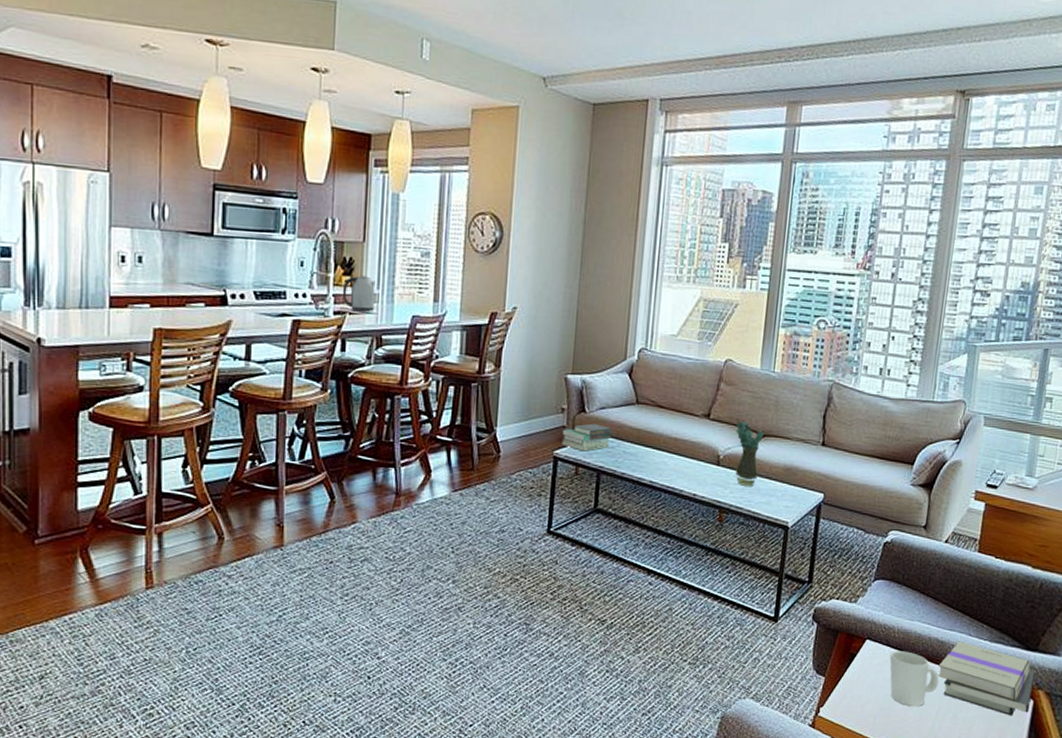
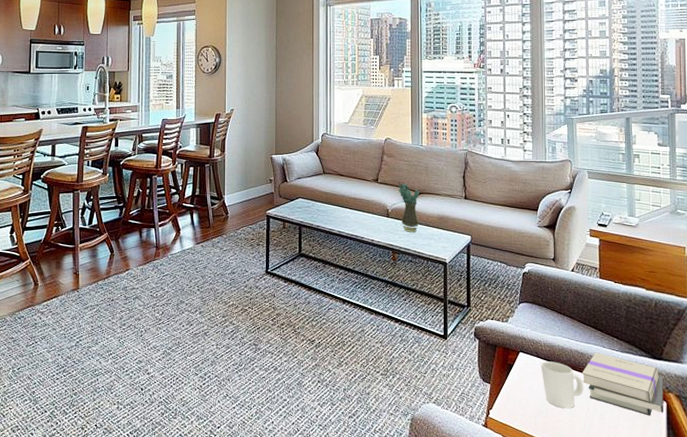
kettle: present [342,275,376,312] -> none [115,94,137,119]
books: present [561,423,612,452] -> none [272,190,307,211]

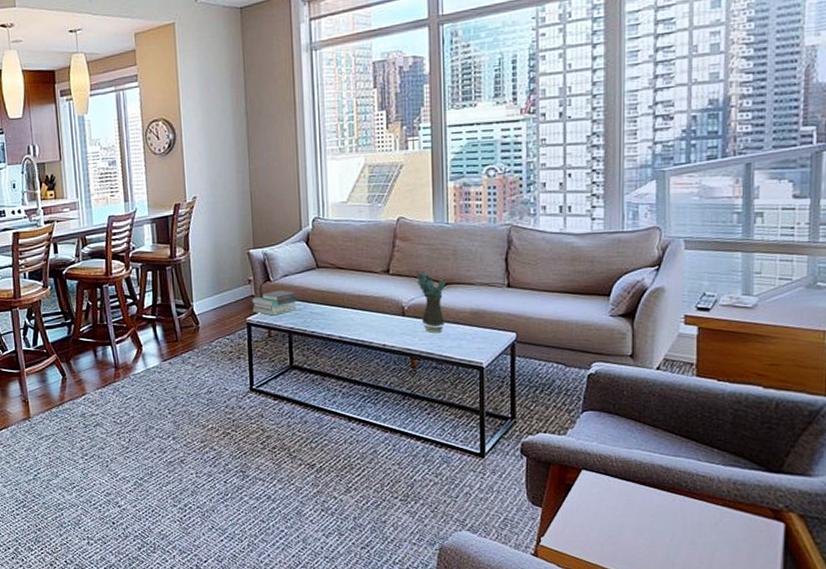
books: none [272,190,307,211] -> present [252,290,297,316]
mug: present [540,361,584,409] -> none [610,479,669,534]
books: present [581,352,664,416] -> none [666,467,783,540]

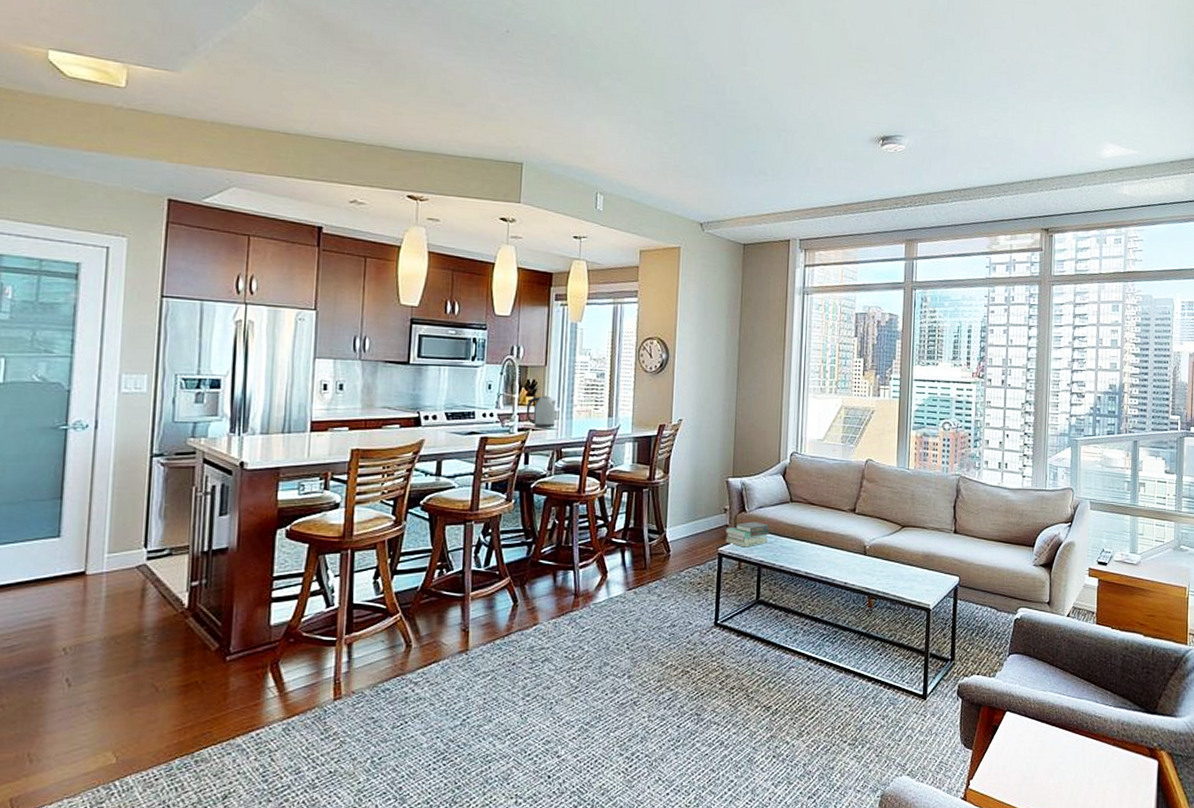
kettle: none [48,188,76,219] -> present [526,395,556,428]
vase: present [416,271,446,334] -> none [878,512,903,574]

